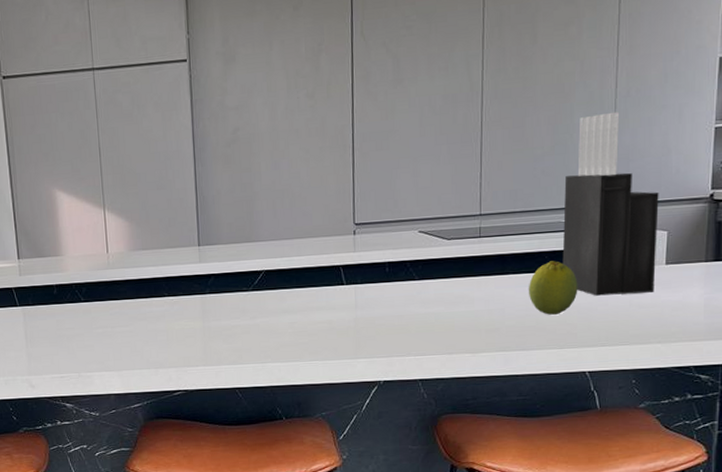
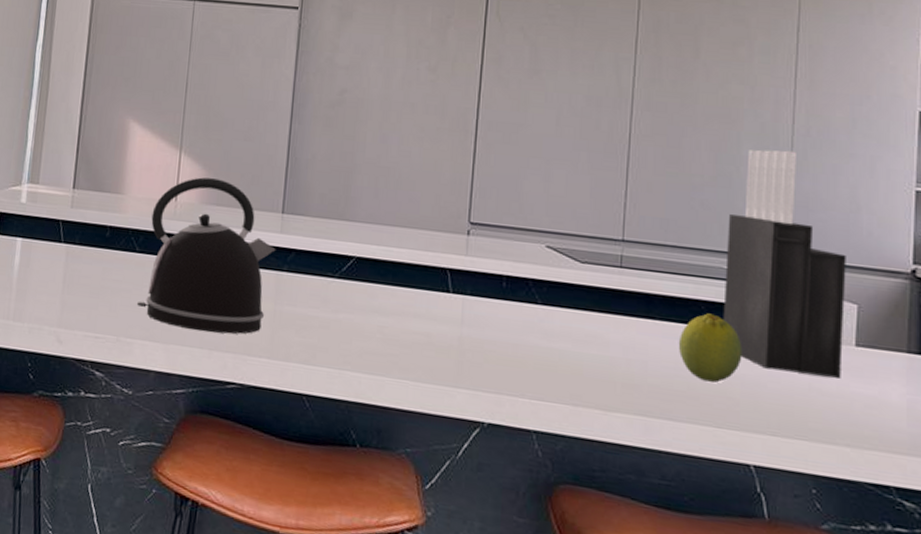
kettle: none [89,227,198,356] -> present [136,177,276,334]

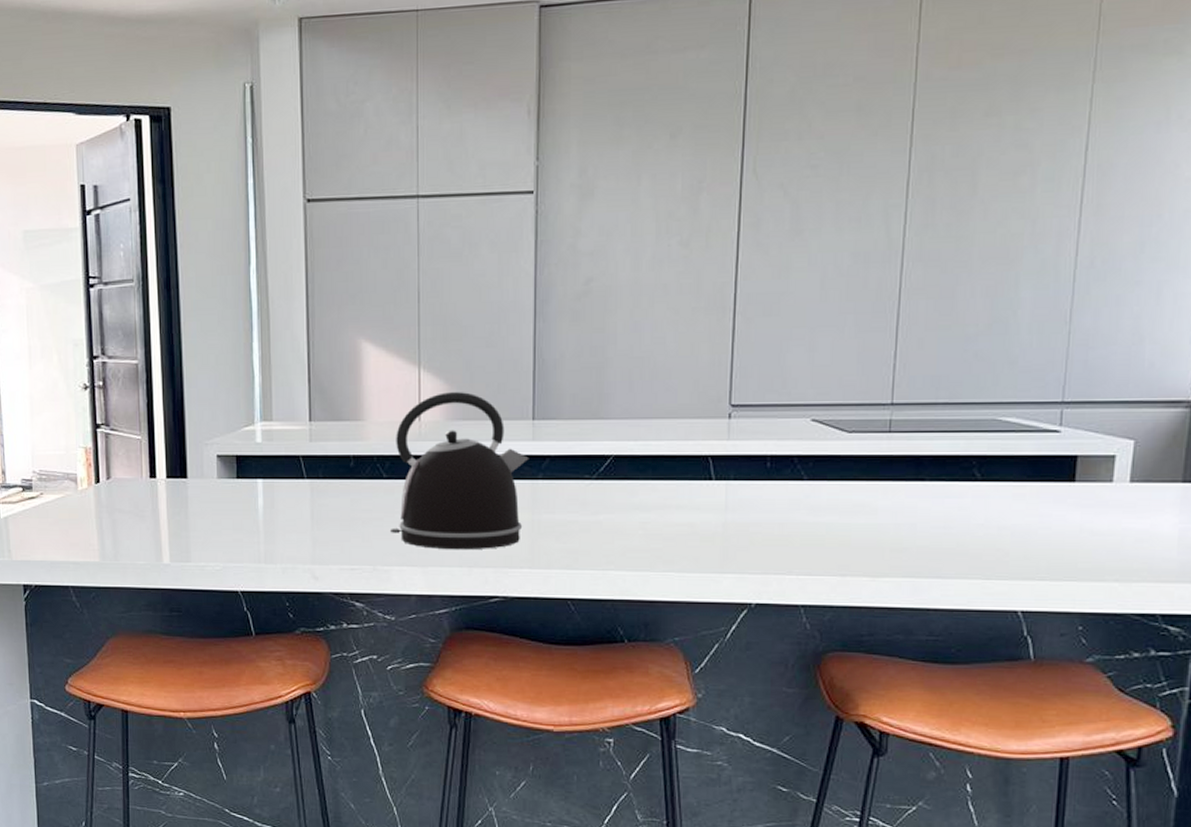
fruit: present [678,313,742,383] -> none [948,468,1014,536]
knife block: present [723,149,846,378] -> none [994,286,1126,516]

